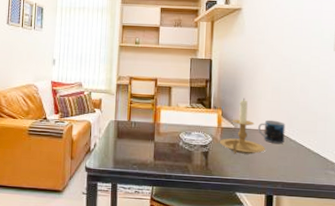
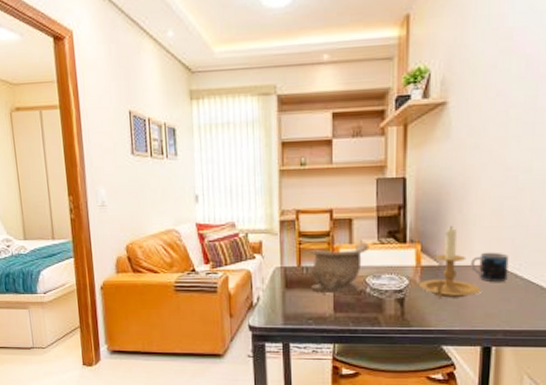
decorative bowl: none [137,105,184,147] -> present [310,242,370,295]

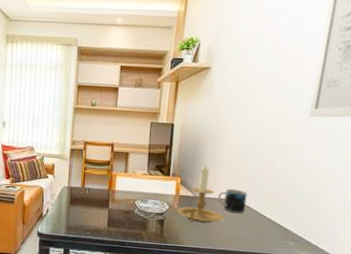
decorative bowl: present [310,242,370,295] -> none [91,172,141,214]

